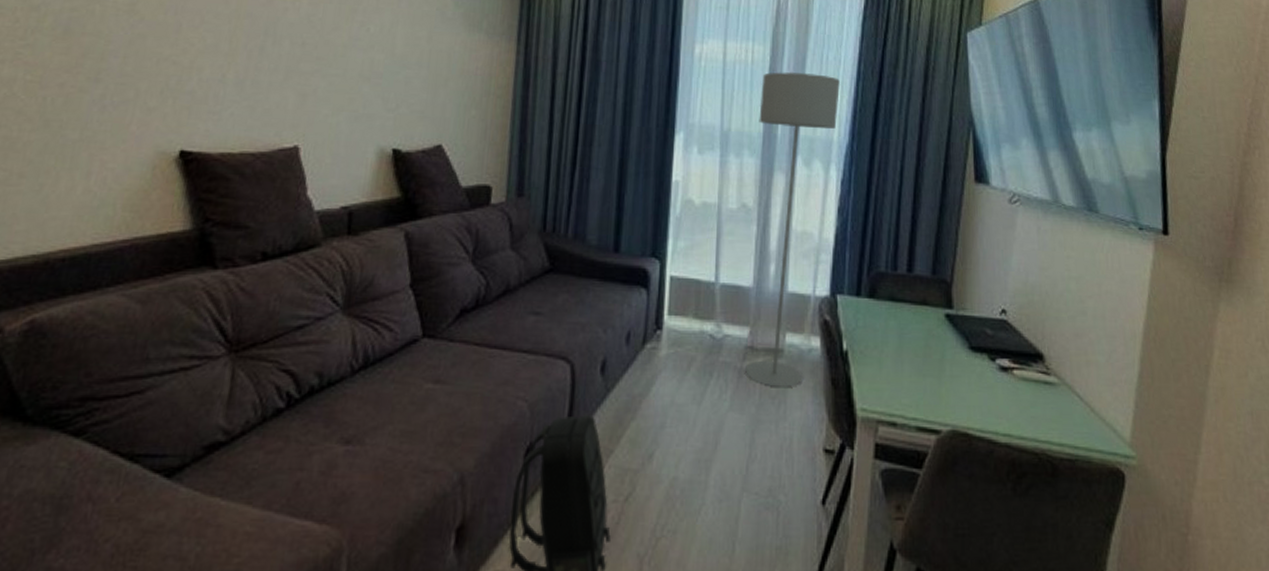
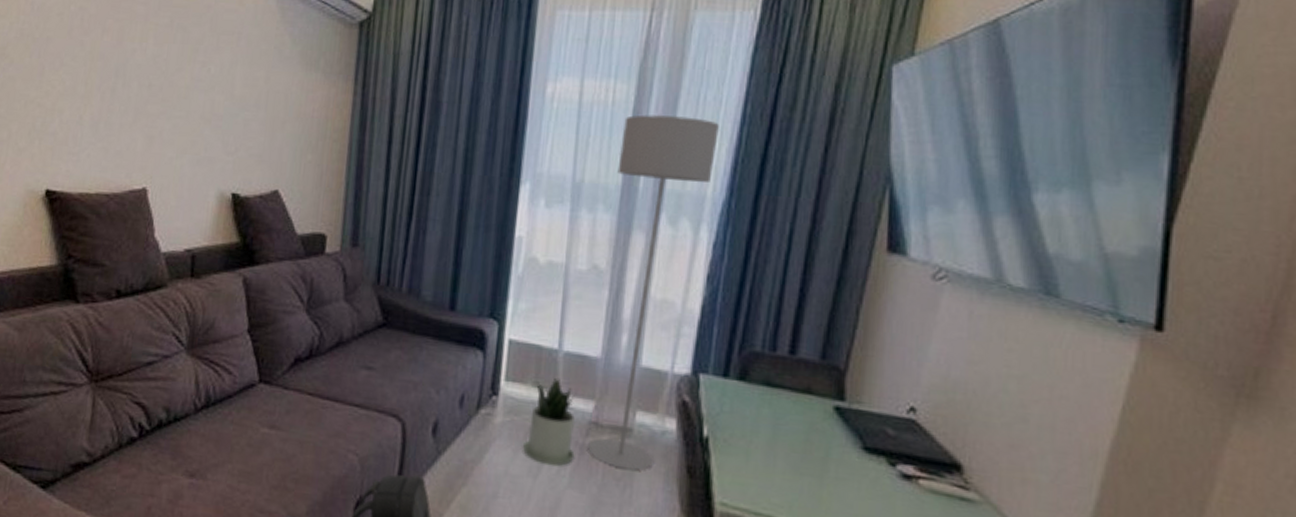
planter: none [686,309,734,390] -> present [522,379,576,466]

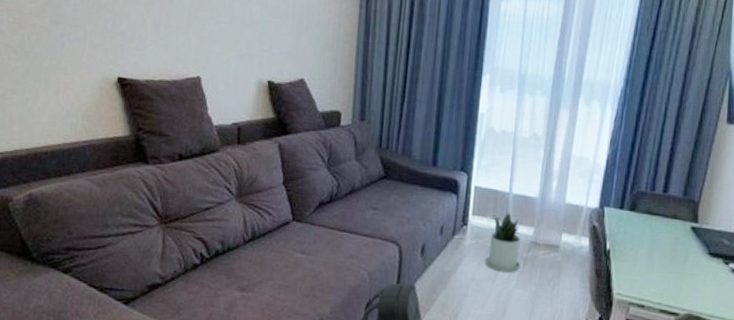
floor lamp: present [588,114,719,470] -> none [529,26,620,274]

